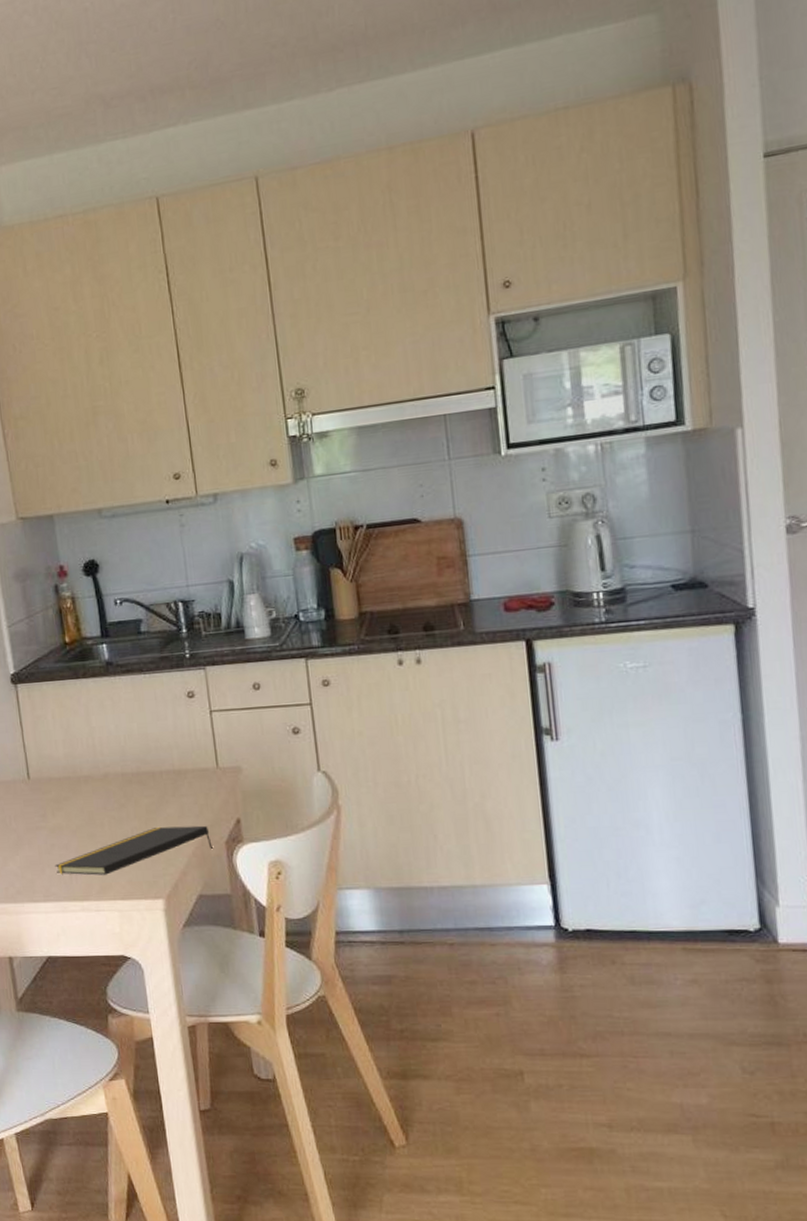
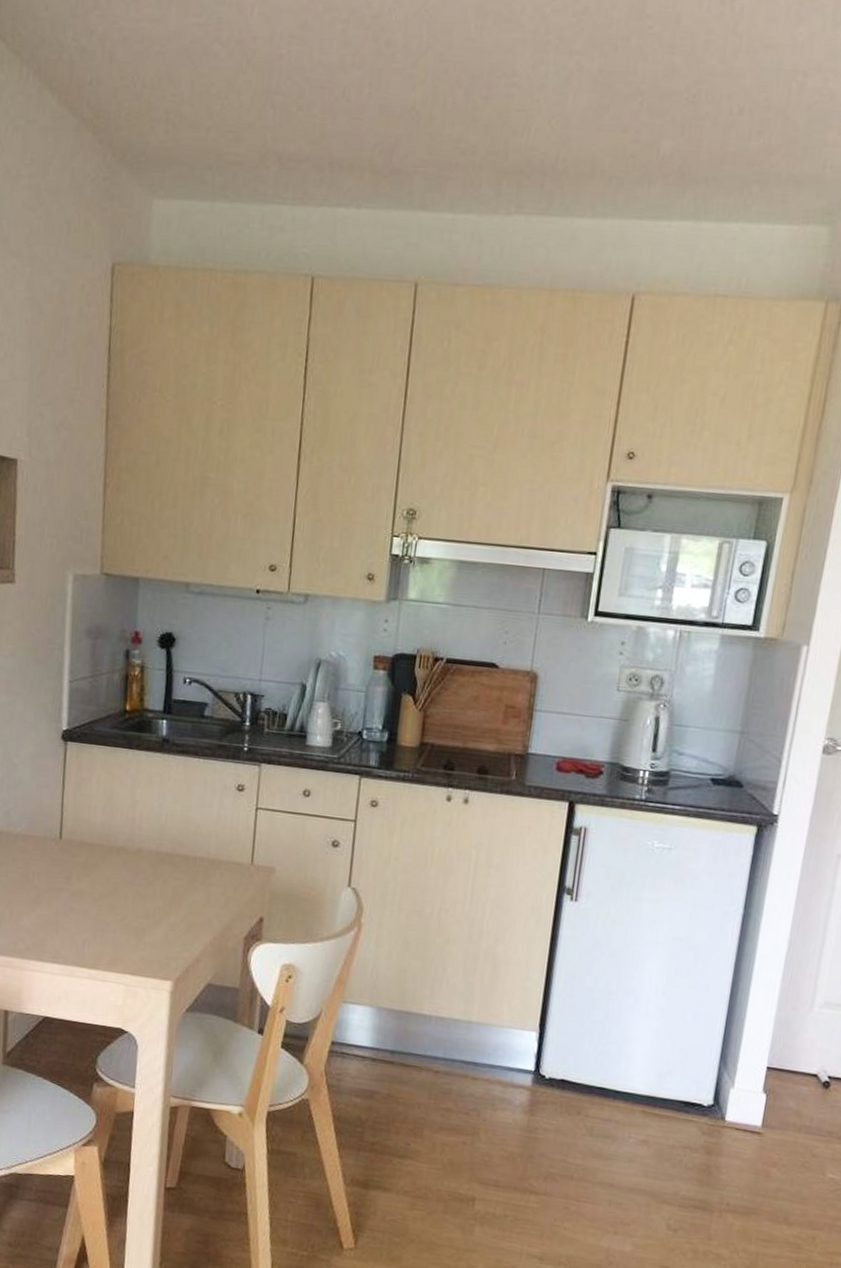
notepad: present [55,825,213,875] -> none [70,910,231,948]

